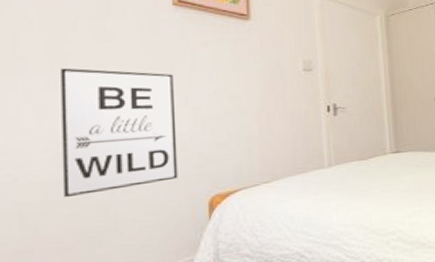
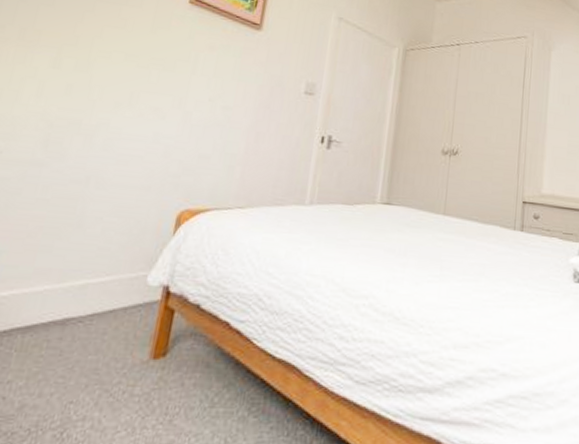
wall art: present [59,67,178,198] -> none [38,48,173,184]

